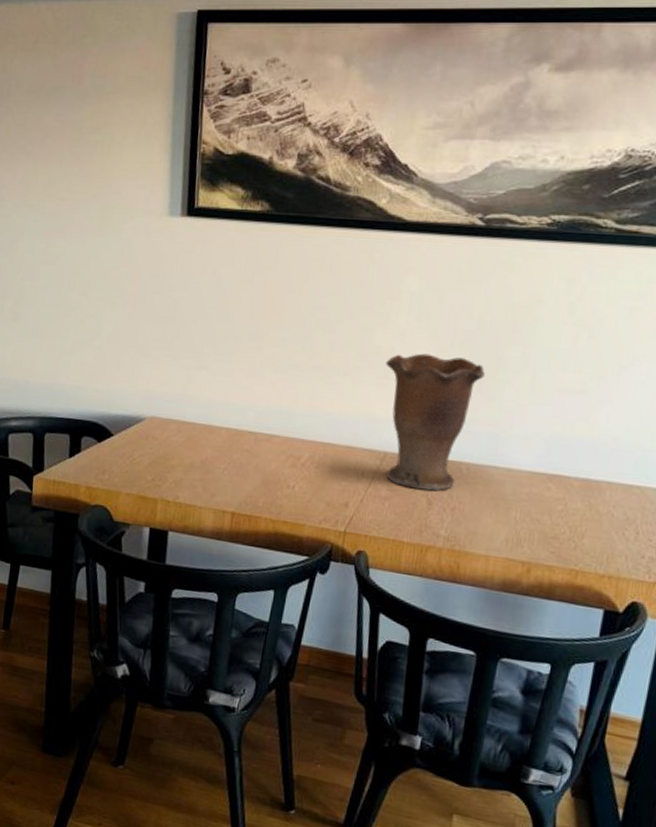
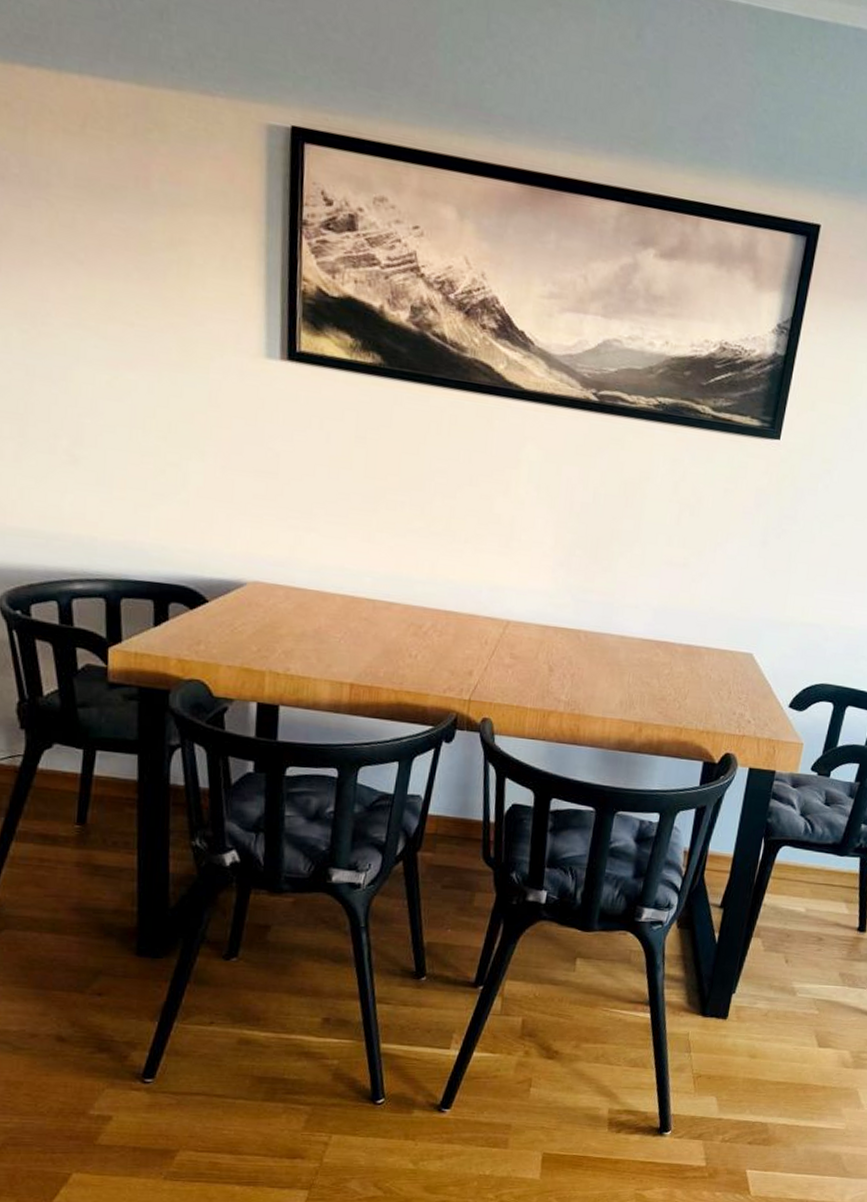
vase: present [385,353,485,491] -> none [506,523,600,658]

